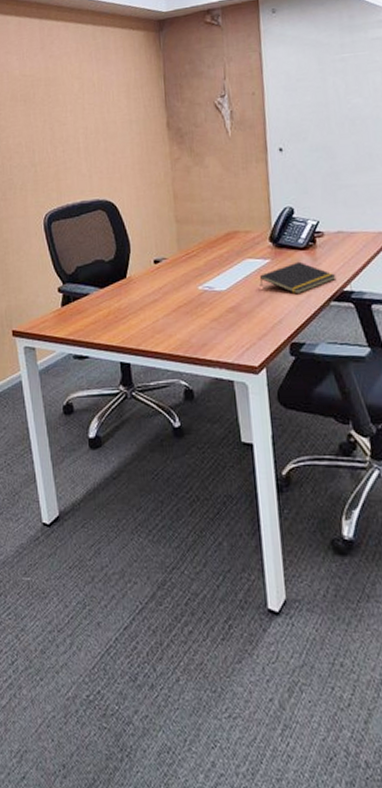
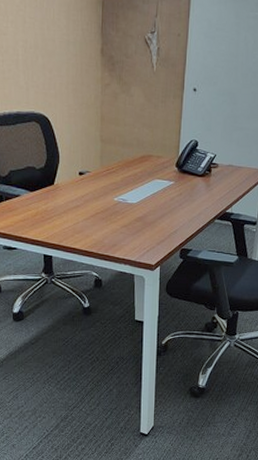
notepad: present [259,261,337,295] -> none [163,186,222,212]

